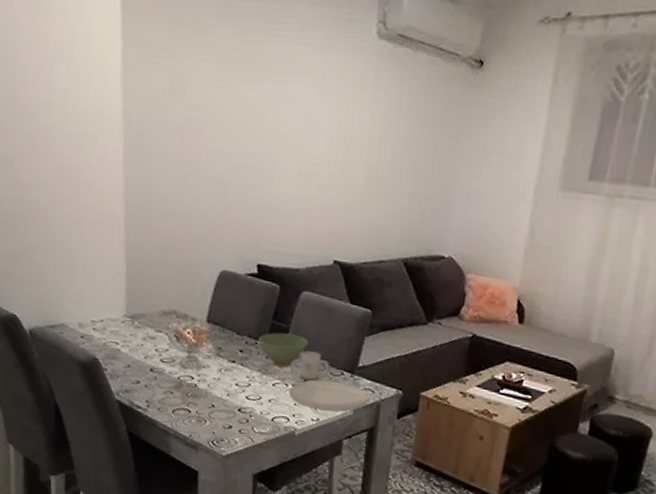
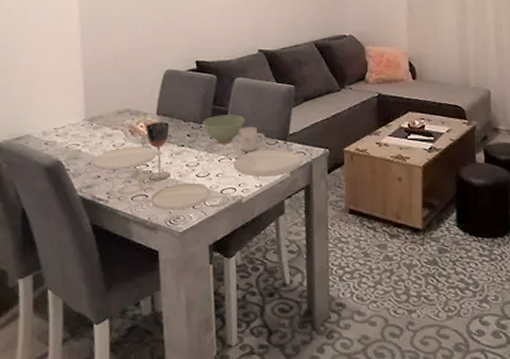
plate: none [132,353,204,378] -> present [93,146,157,169]
wineglass: none [193,330,220,397] -> present [145,122,170,180]
plate: none [193,403,261,432] -> present [151,182,211,210]

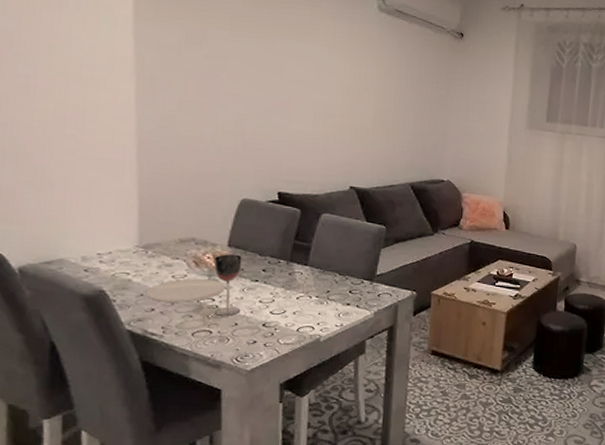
plate: present [151,182,211,210] -> none [215,319,286,348]
bowl: present [203,115,245,145] -> none [281,251,329,282]
plate: present [233,149,303,177] -> none [312,289,388,317]
mug: present [239,126,266,152] -> none [322,264,351,291]

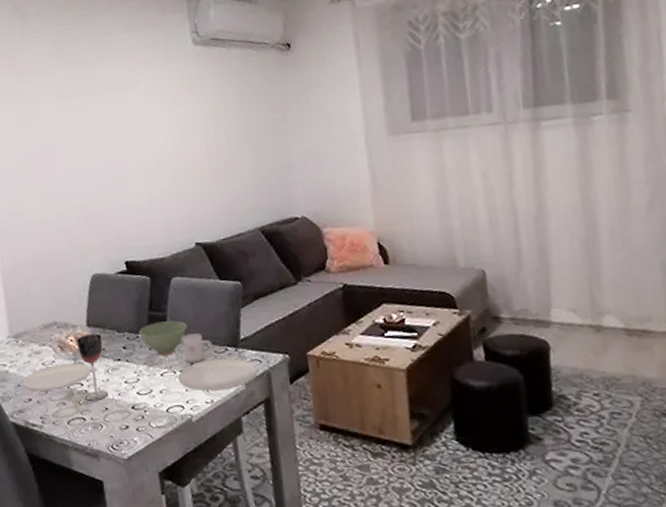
bowl: none [281,251,329,282] -> present [139,320,187,356]
plate: none [312,289,388,317] -> present [178,357,259,392]
mug: none [322,264,351,291] -> present [181,333,214,363]

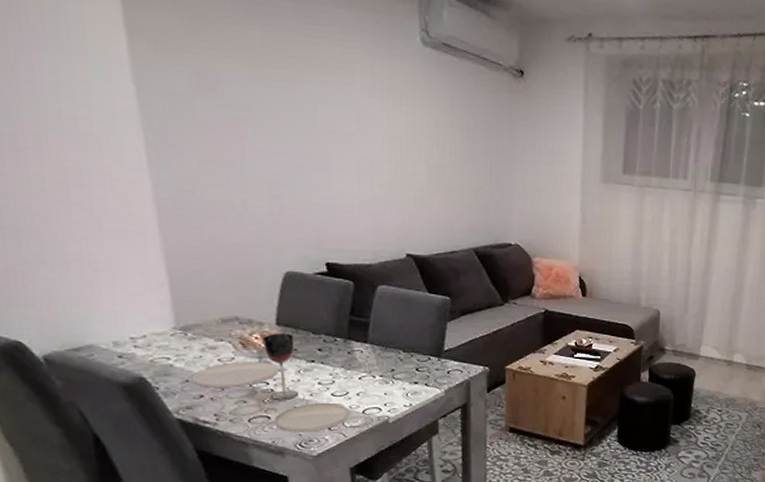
plate: none [89,401,156,434] -> present [274,402,351,433]
bowl: present [139,320,187,356] -> none [338,327,391,361]
plate: present [178,357,259,392] -> none [377,366,459,396]
mug: present [181,333,214,363] -> none [383,340,416,369]

